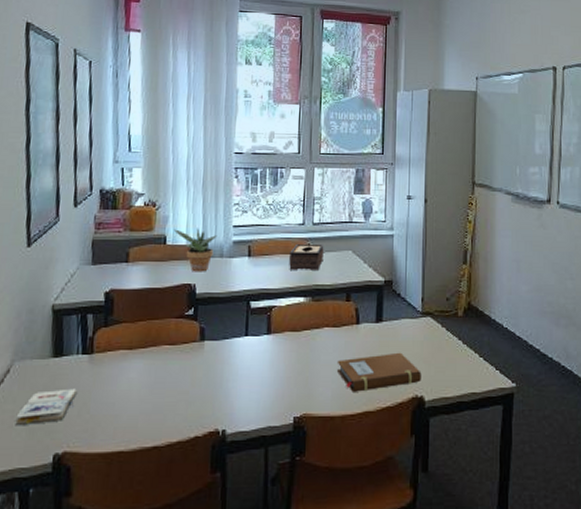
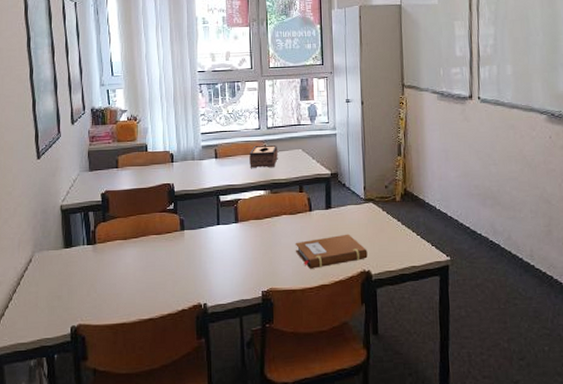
paperback book: present [15,388,78,426] -> none [39,273,86,305]
potted plant: present [173,228,218,272] -> none [152,136,189,174]

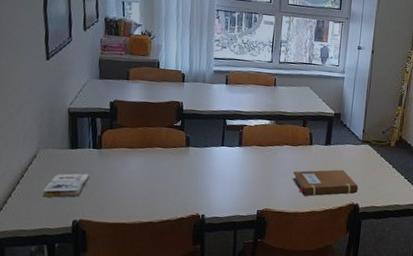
paperback book: none [39,273,86,305] -> present [42,173,90,198]
tissue box: present [249,144,278,168] -> none [258,77,287,100]

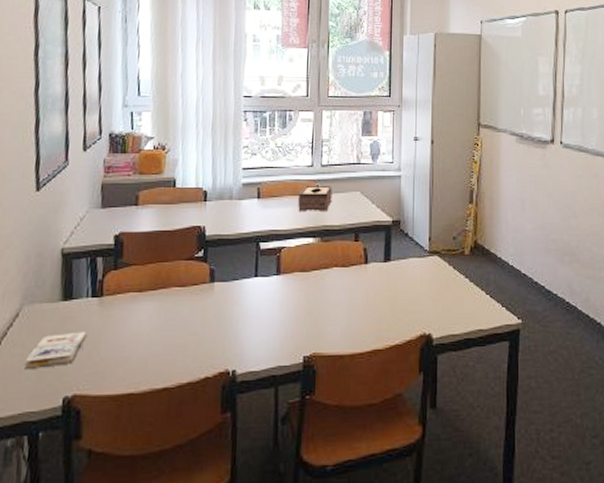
tissue box: none [258,77,287,100] -> present [298,185,332,211]
notebook: present [293,169,358,197] -> none [347,291,429,331]

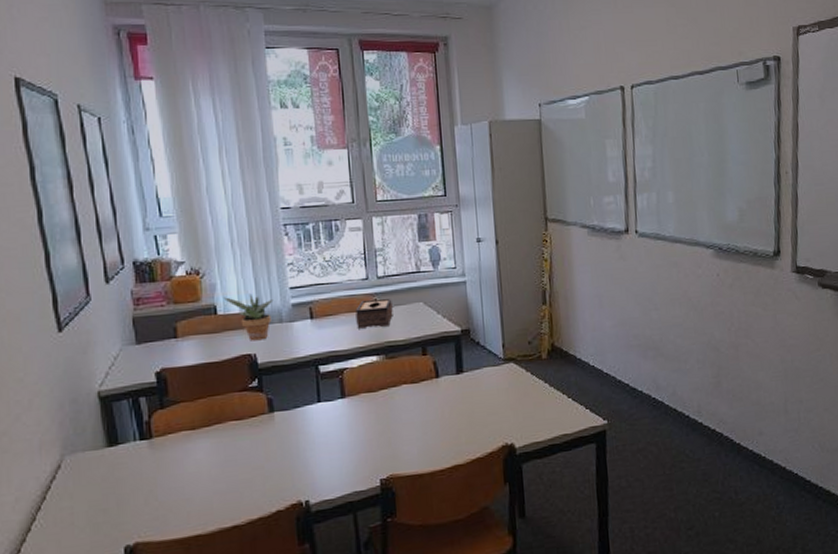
paperback book: present [24,331,88,370] -> none [76,476,141,523]
potted plant: none [182,171,227,214] -> present [223,293,274,341]

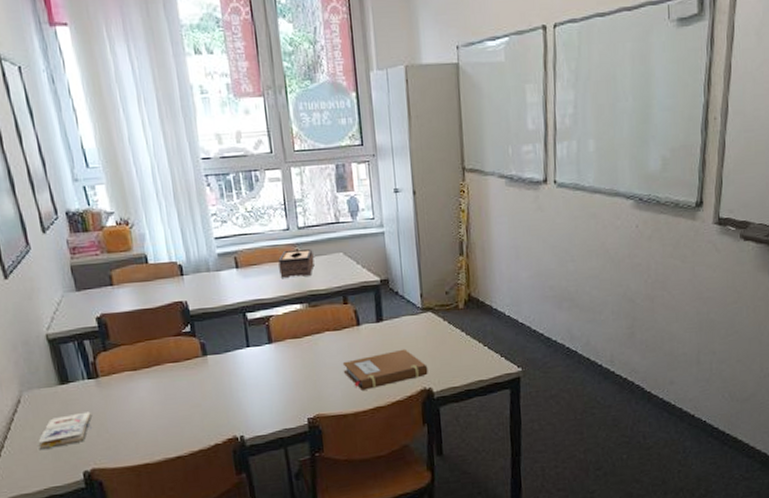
paperback book: none [76,476,141,523] -> present [38,411,93,451]
potted plant: present [223,293,274,341] -> none [152,243,200,289]
notebook: none [421,402,510,447] -> present [343,349,428,390]

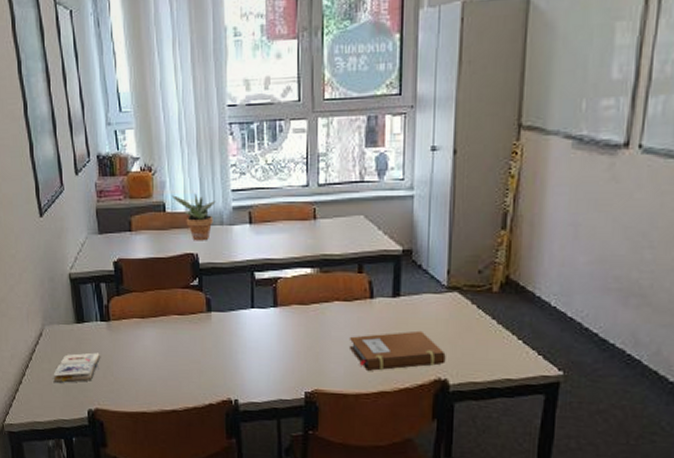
potted plant: none [152,243,200,289] -> present [171,193,216,241]
tissue box: present [278,248,315,278] -> none [293,208,331,238]

